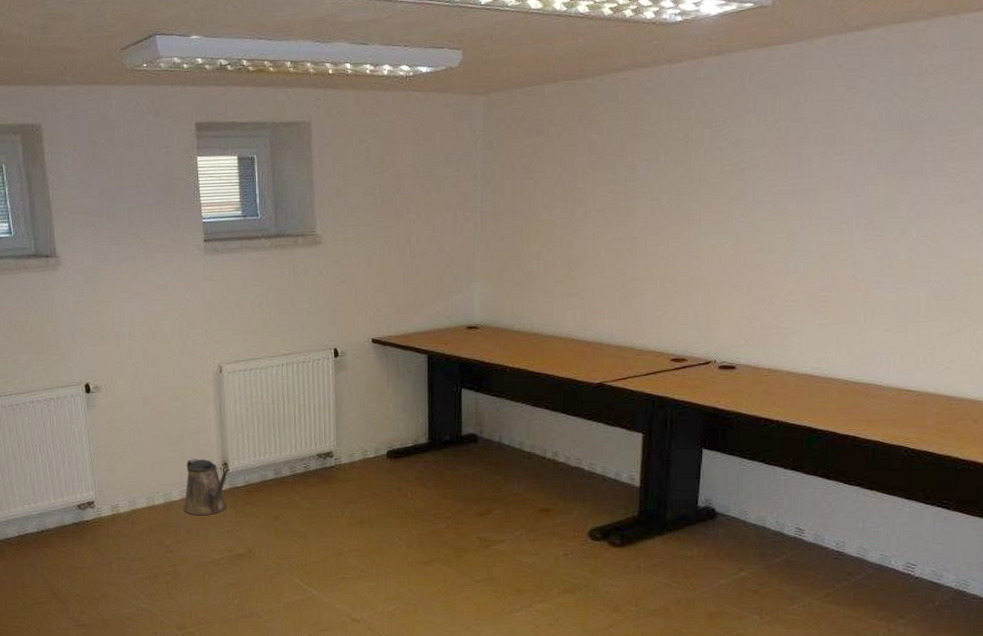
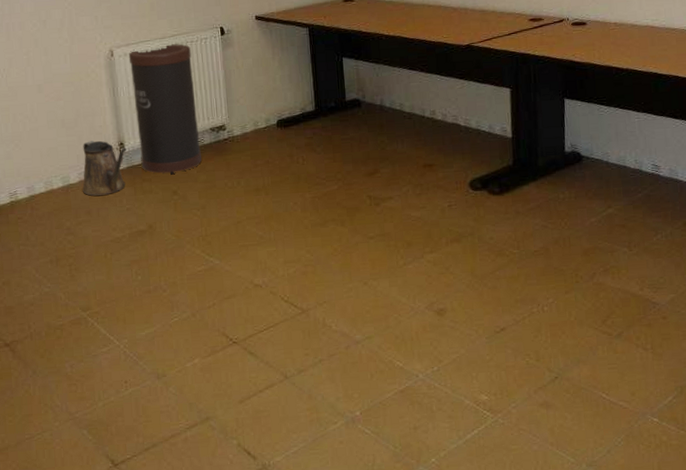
trash can: none [237,362,306,500] -> present [128,43,202,175]

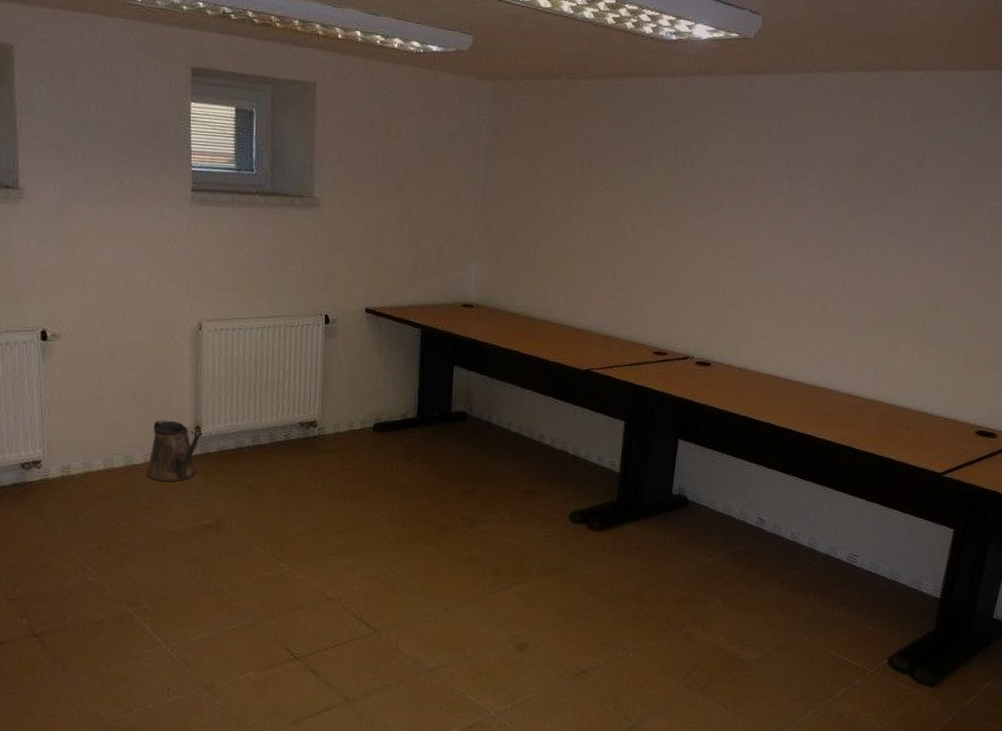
trash can: present [128,43,202,175] -> none [217,324,290,468]

